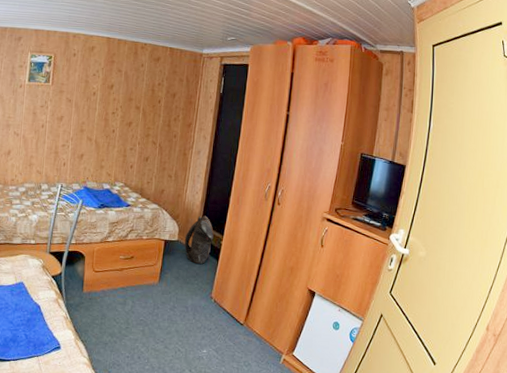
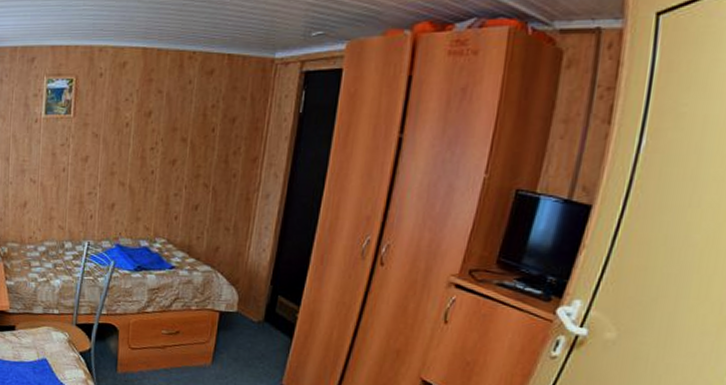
backpack: present [184,215,214,264] -> none [245,280,287,343]

